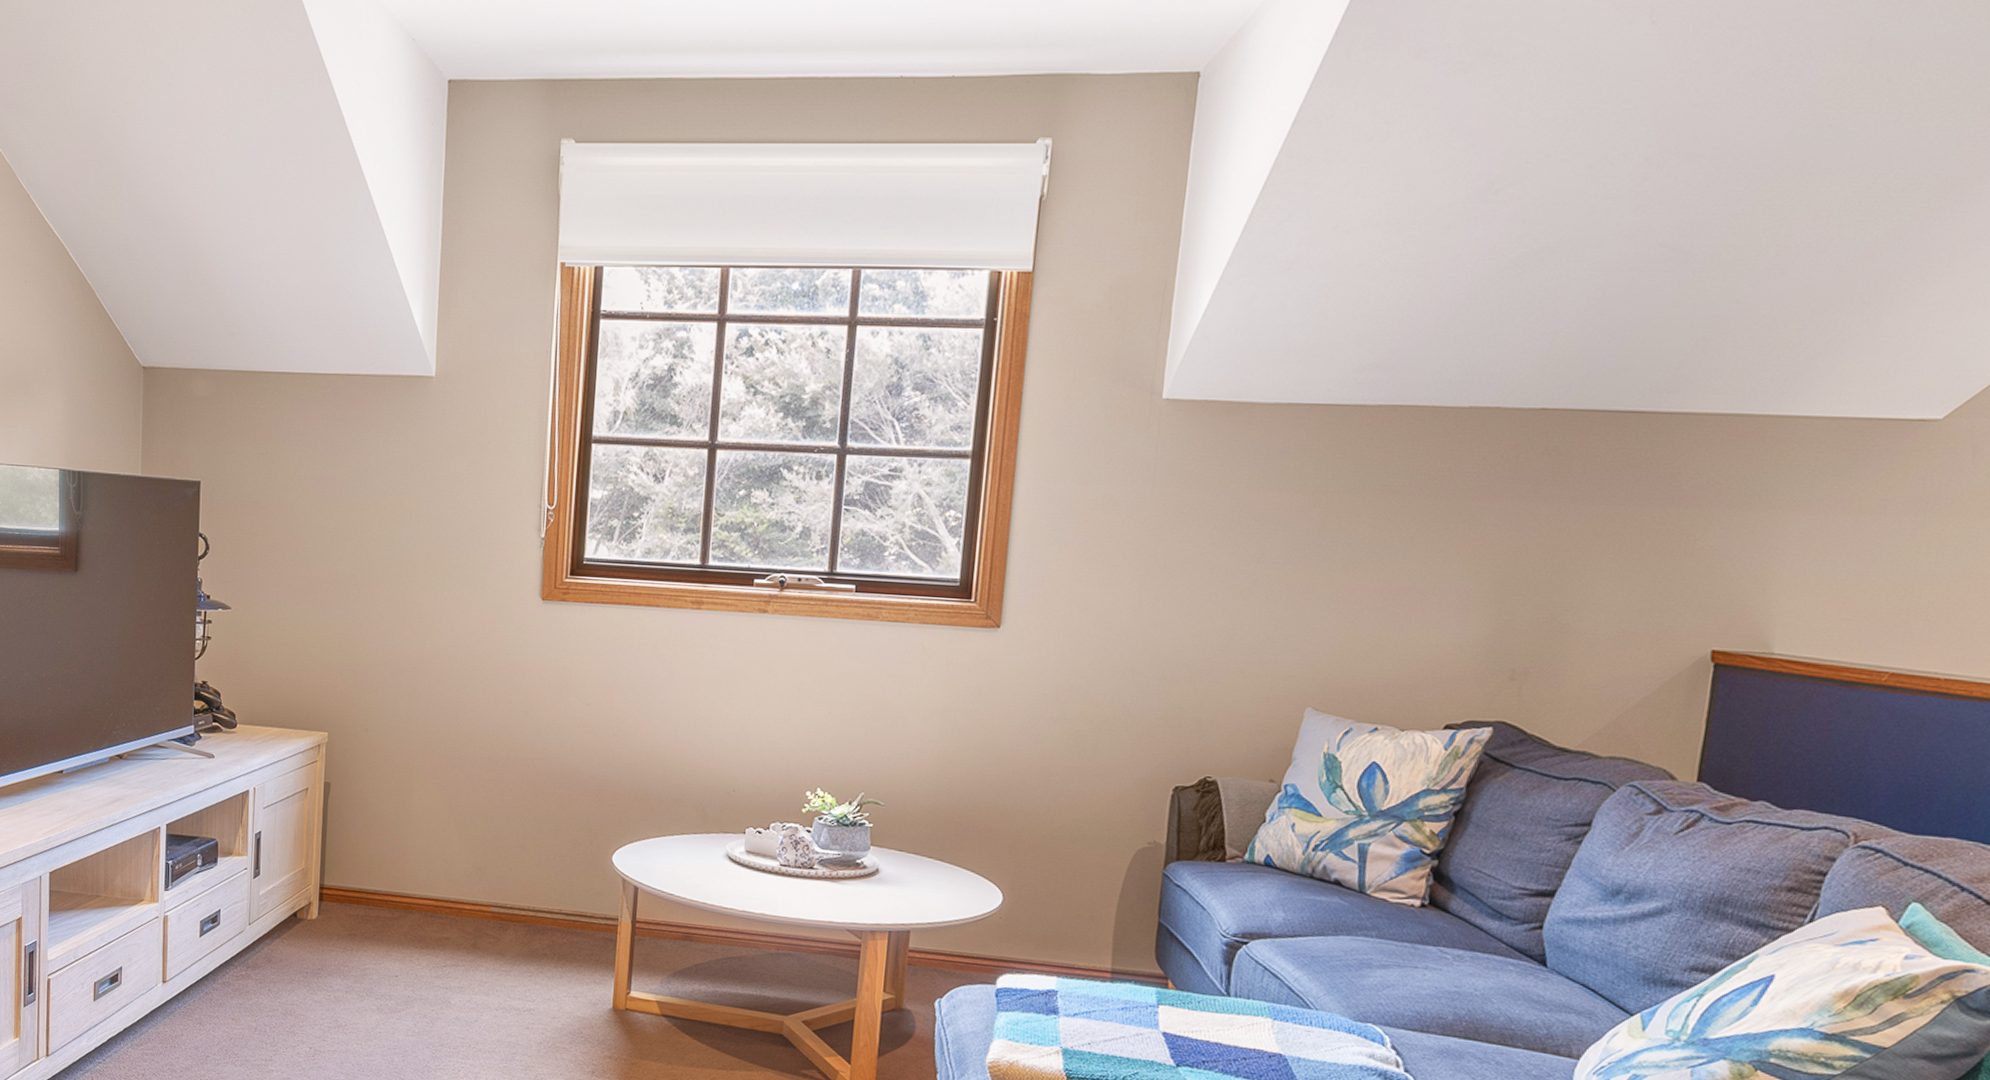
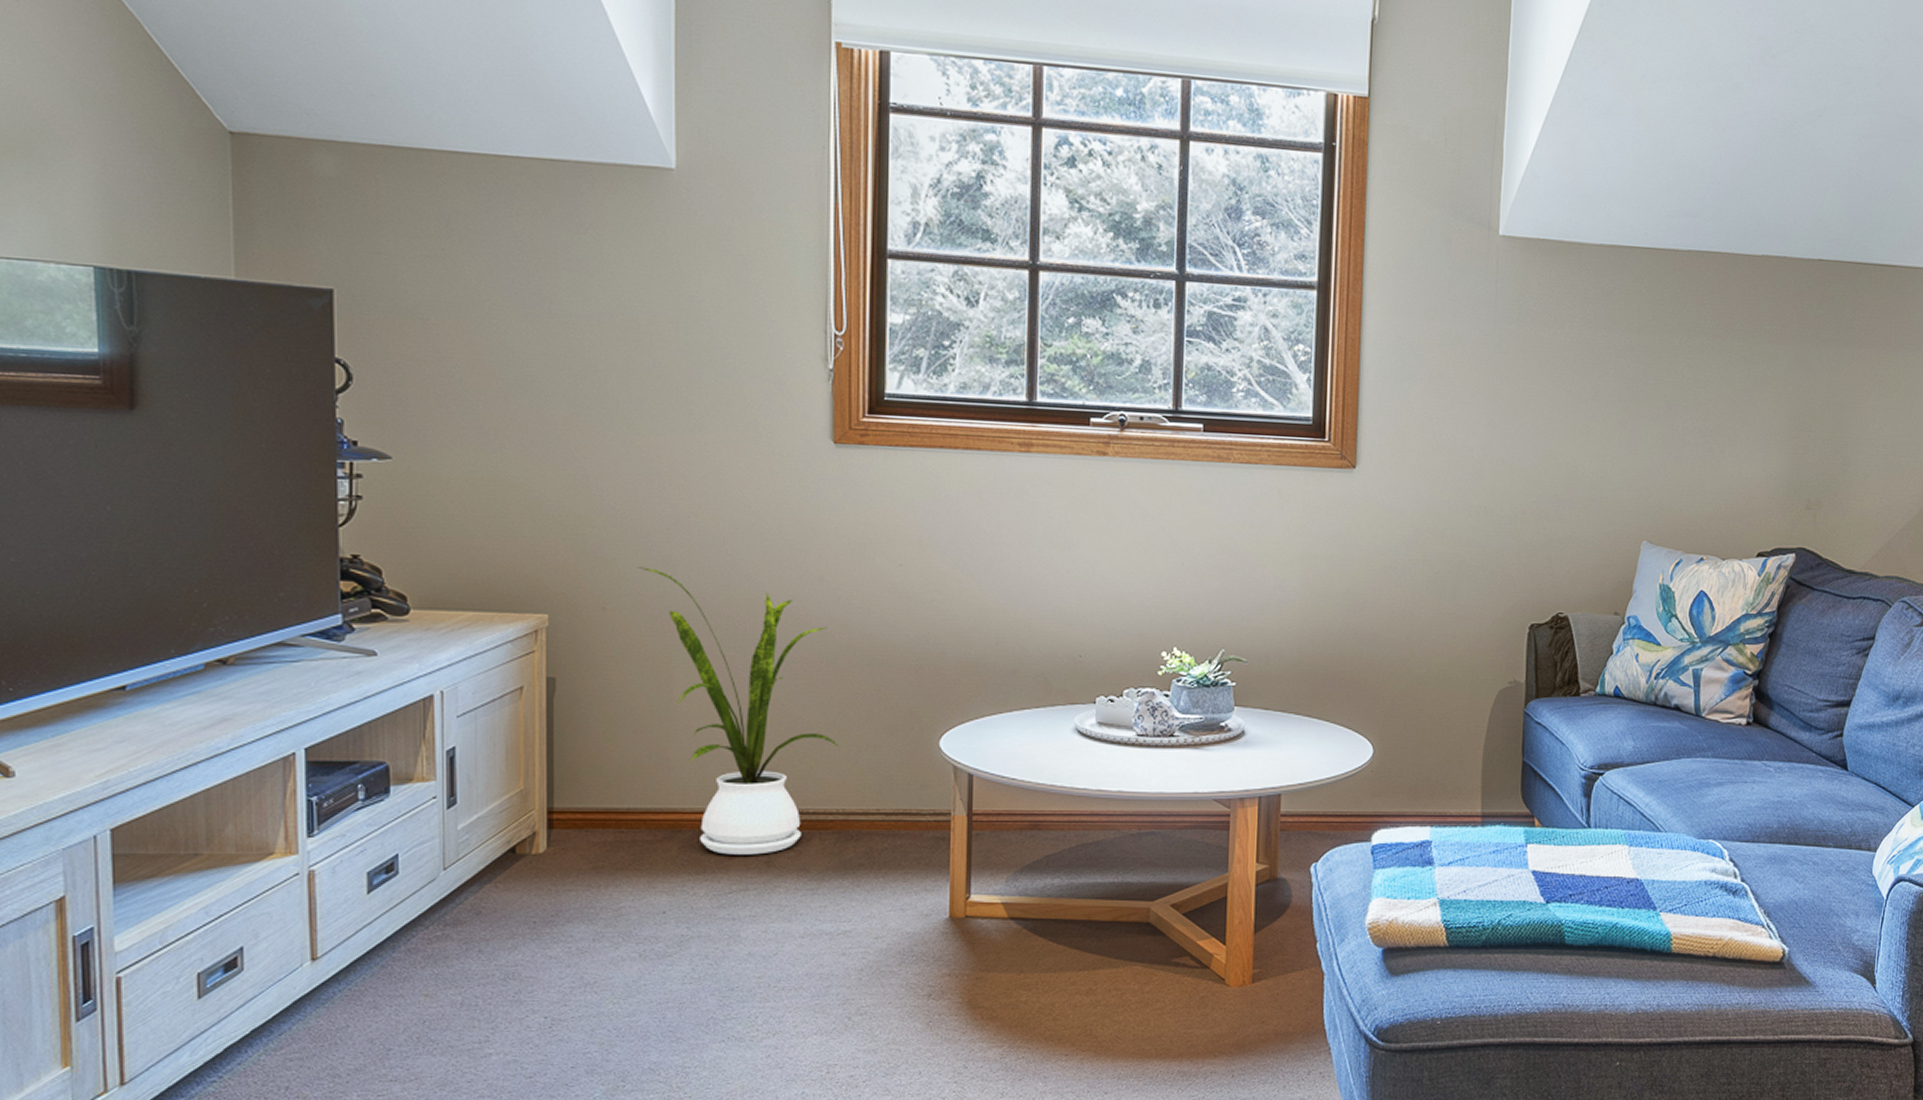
house plant: none [392,698,533,938] -> present [638,567,840,855]

